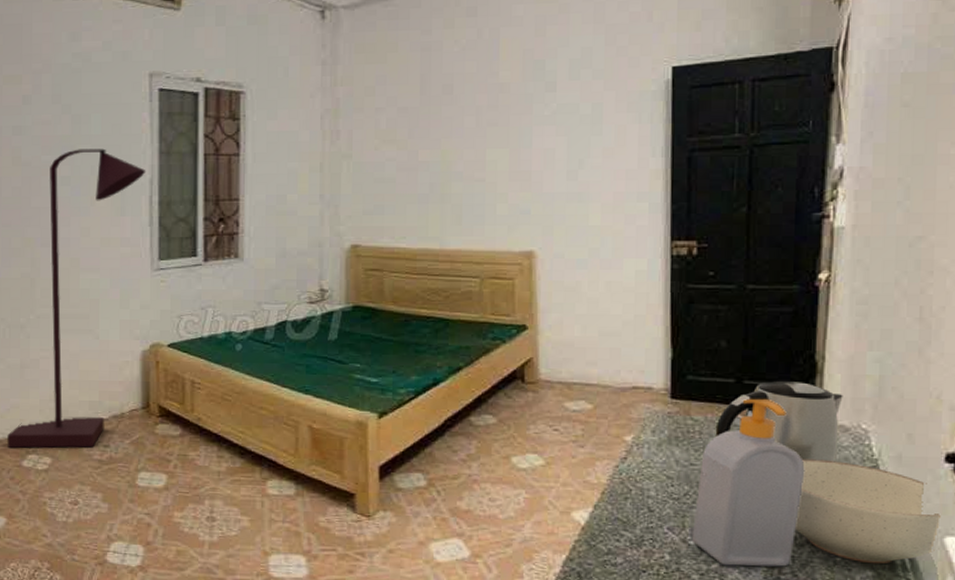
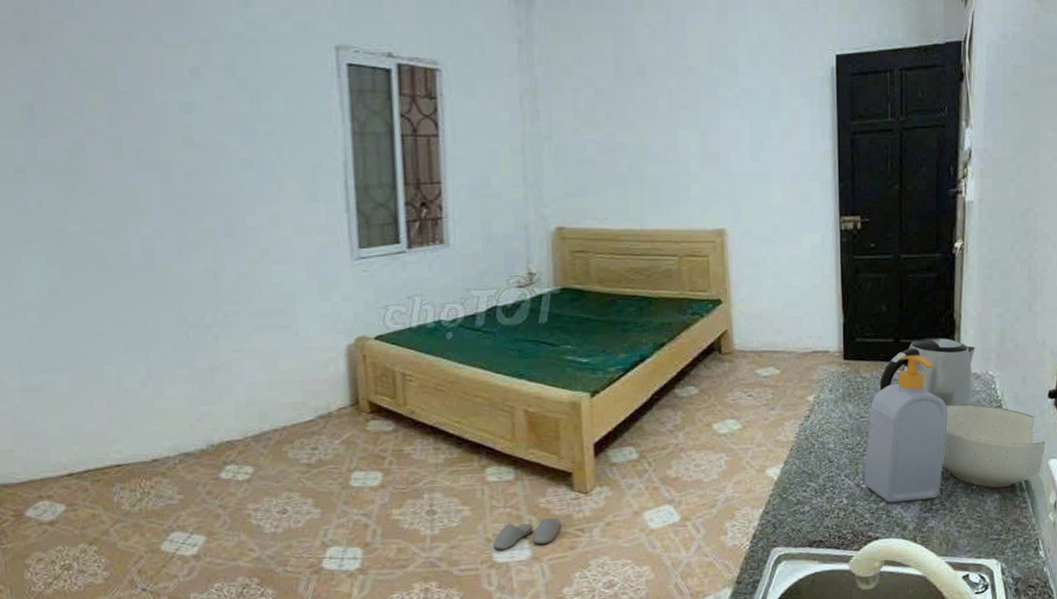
floor lamp: present [7,148,146,448] -> none [200,128,339,460]
slippers: none [269,537,341,565] -> present [492,517,561,550]

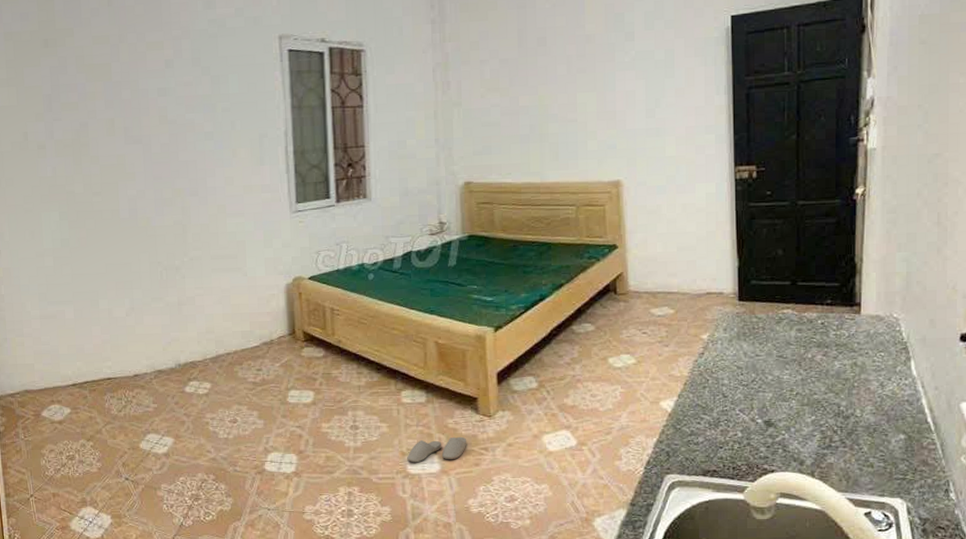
soap bottle: present [863,354,949,503] -> none [759,296,849,438]
kettle: present [880,337,975,406] -> none [776,280,878,347]
bowl: present [942,403,1046,488] -> none [841,345,957,429]

